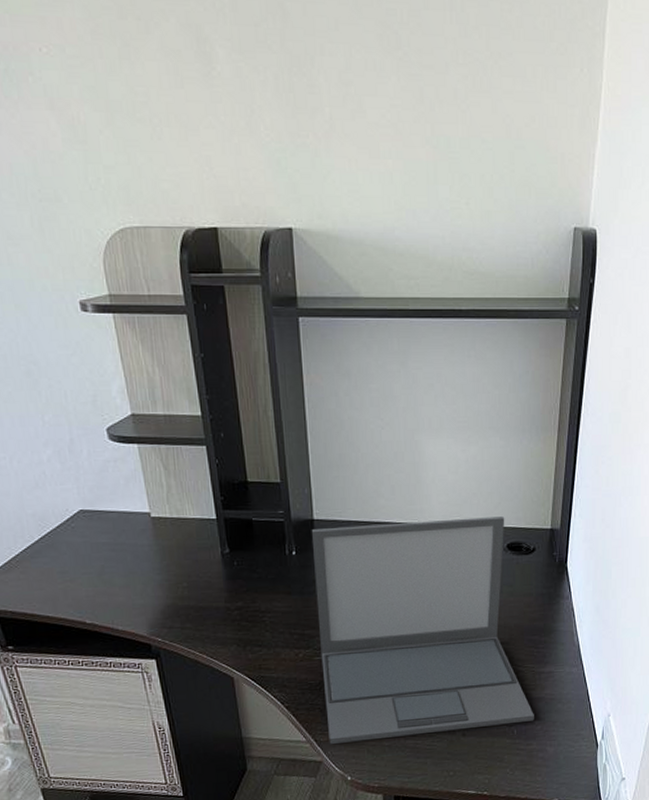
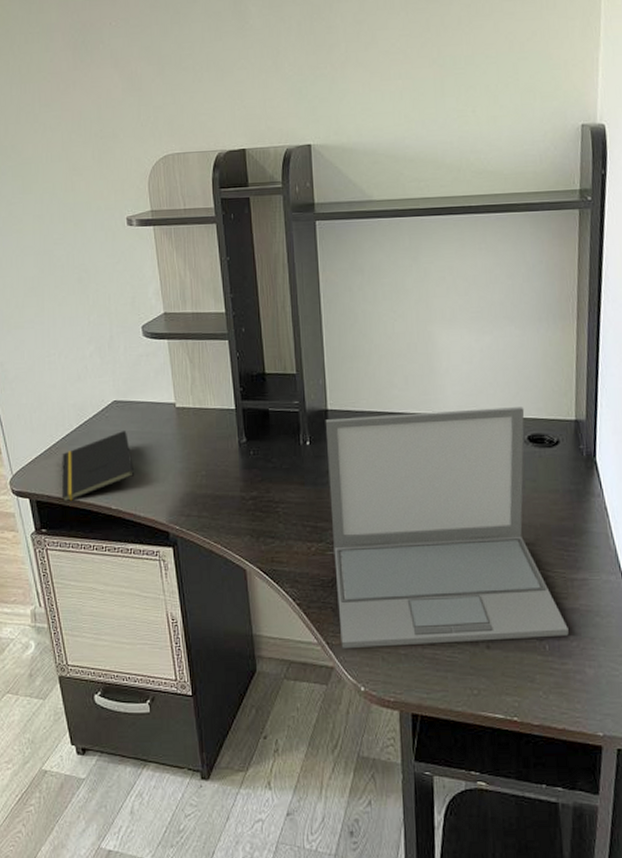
notepad: none [24,542,110,618] -> present [61,431,135,502]

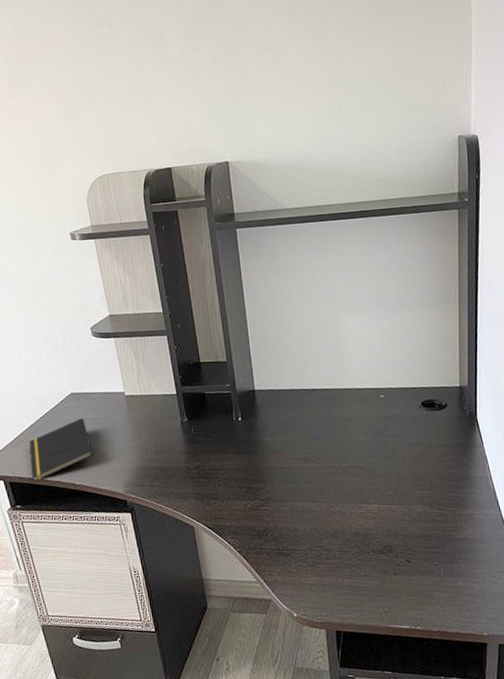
laptop: present [325,407,569,649] -> none [253,378,459,585]

